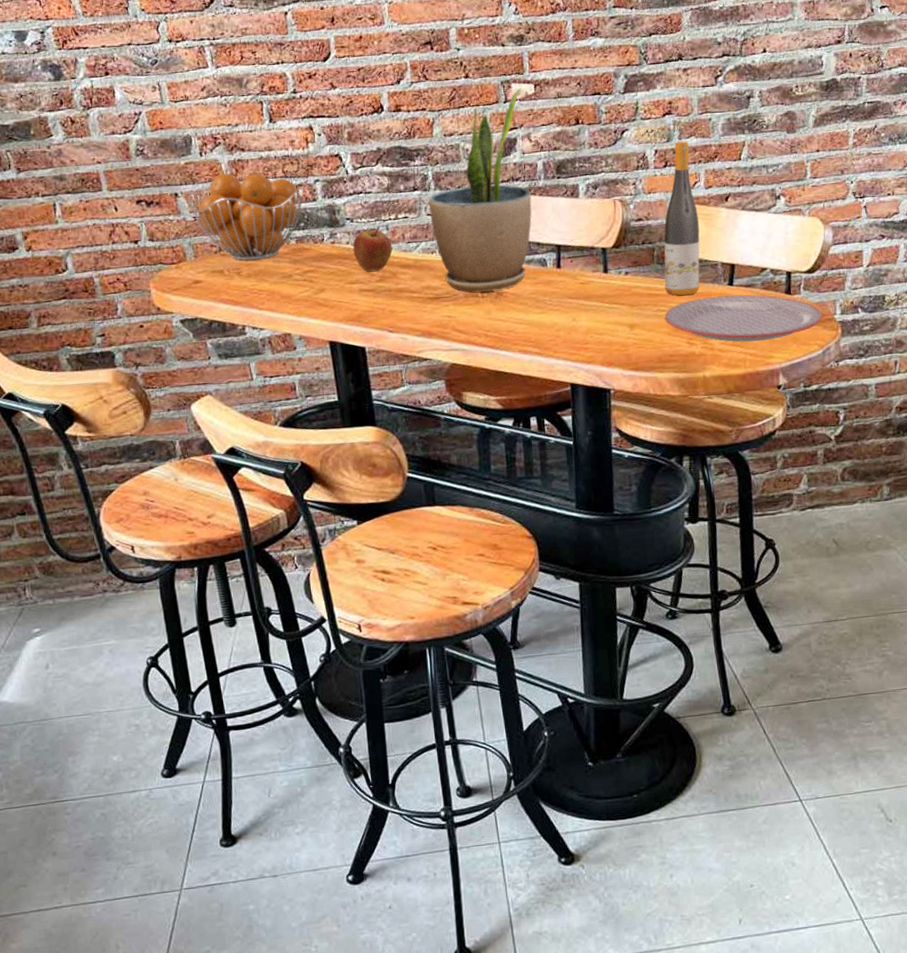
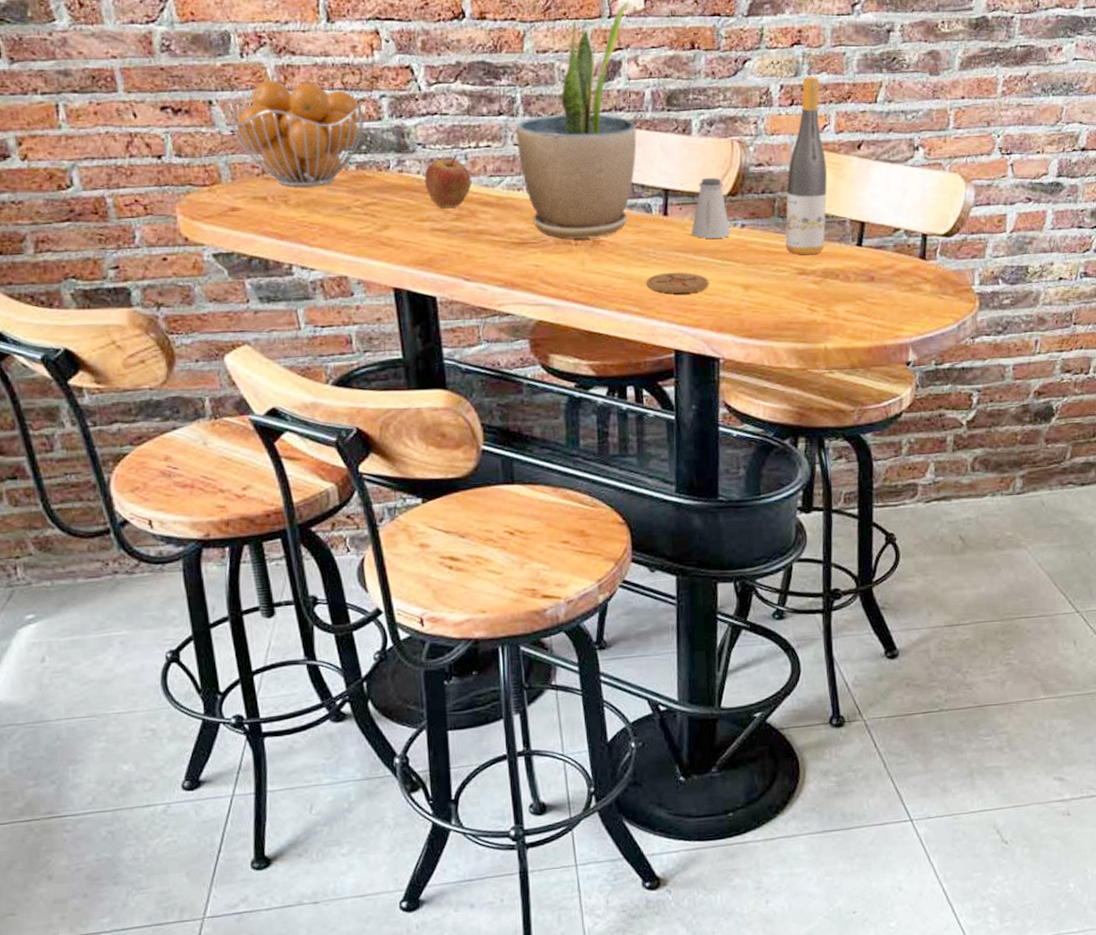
coaster: none [543,316,599,335] -> present [646,272,709,294]
saltshaker: none [582,233,617,286] -> present [691,177,731,239]
plate: present [664,294,822,342] -> none [784,257,959,312]

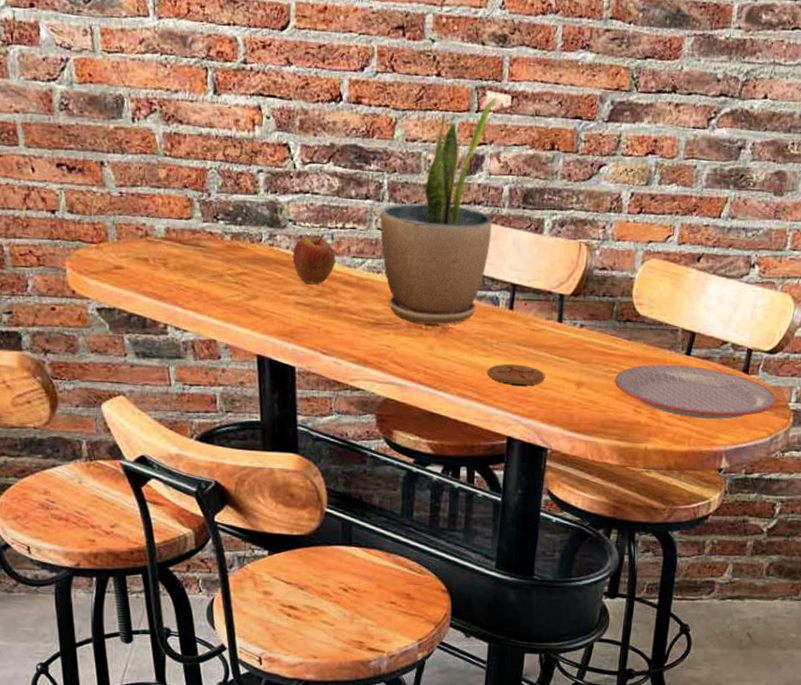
fruit basket: present [225,80,366,187] -> none [115,146,244,252]
saltshaker: present [691,177,731,239] -> none [534,276,570,336]
plate: none [784,257,959,312] -> present [614,364,777,420]
wine bottle: present [785,77,827,255] -> none [619,187,669,360]

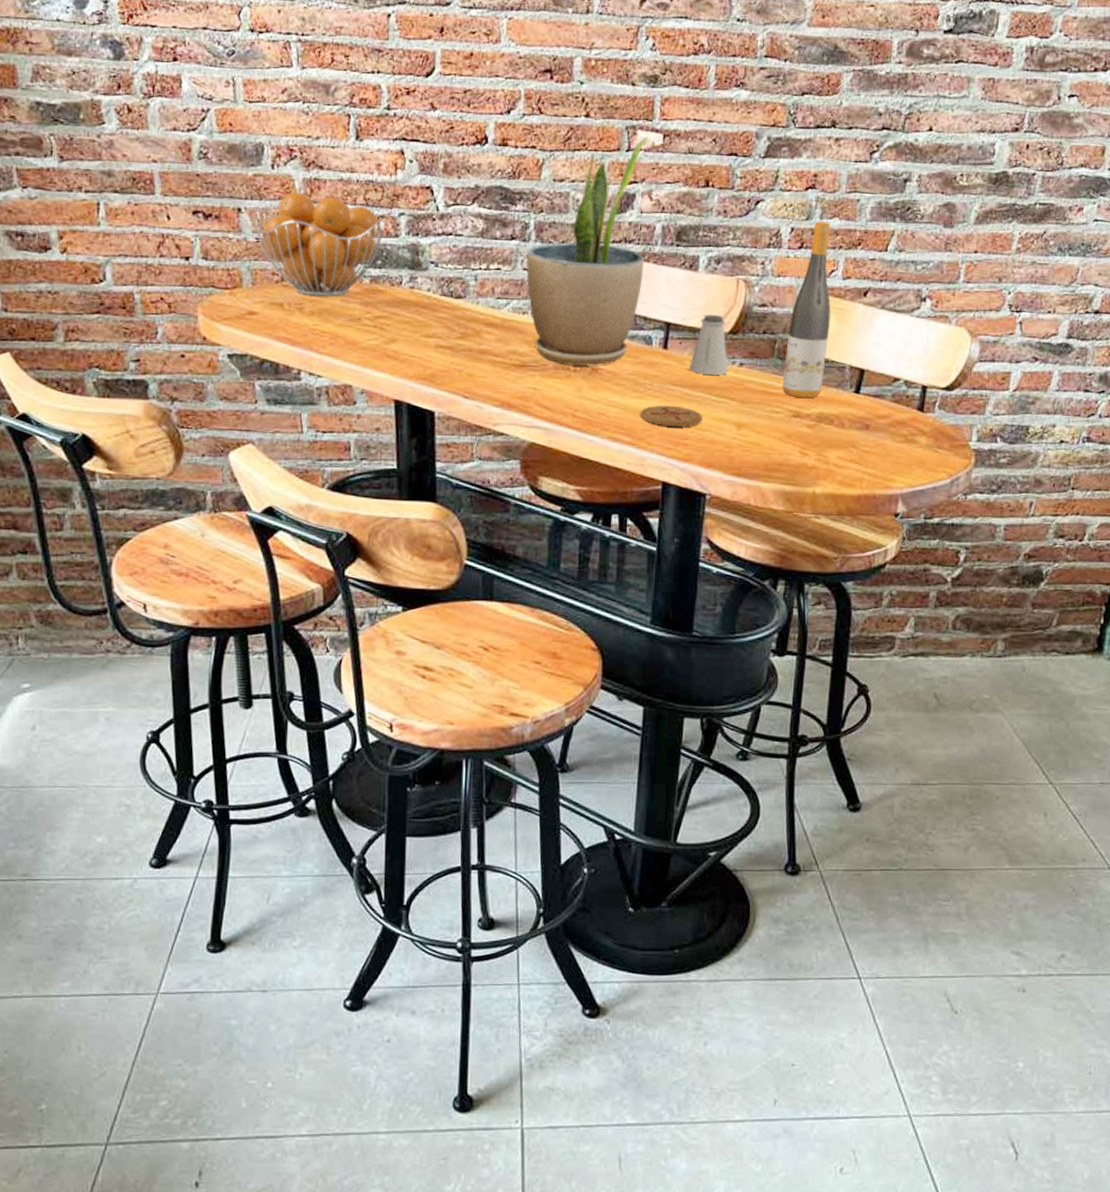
fruit basket: none [115,146,244,252] -> present [252,192,385,296]
apple: present [292,234,336,284] -> none [434,276,479,326]
saltshaker: none [534,276,570,336] -> present [689,314,729,375]
plate: present [614,364,777,420] -> none [777,403,956,461]
wine bottle: none [619,187,669,360] -> present [782,221,831,399]

